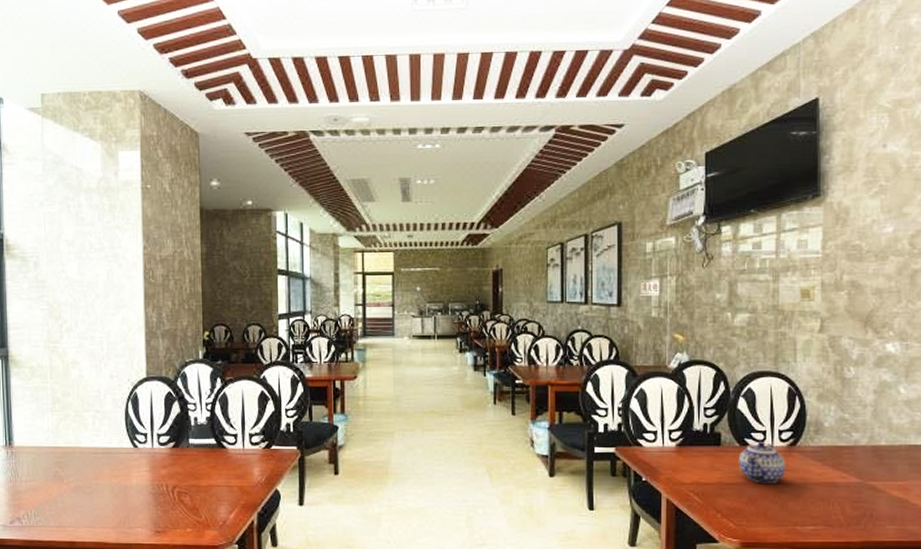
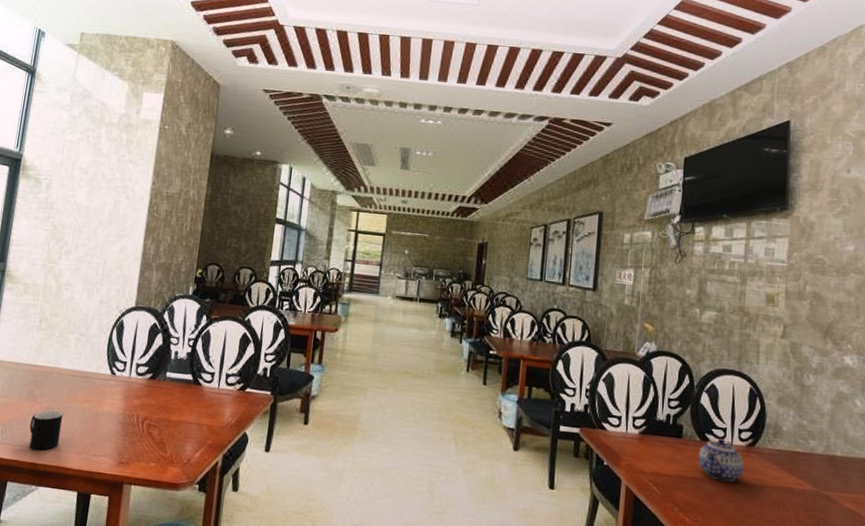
cup: none [61,489,94,528] -> present [29,410,63,450]

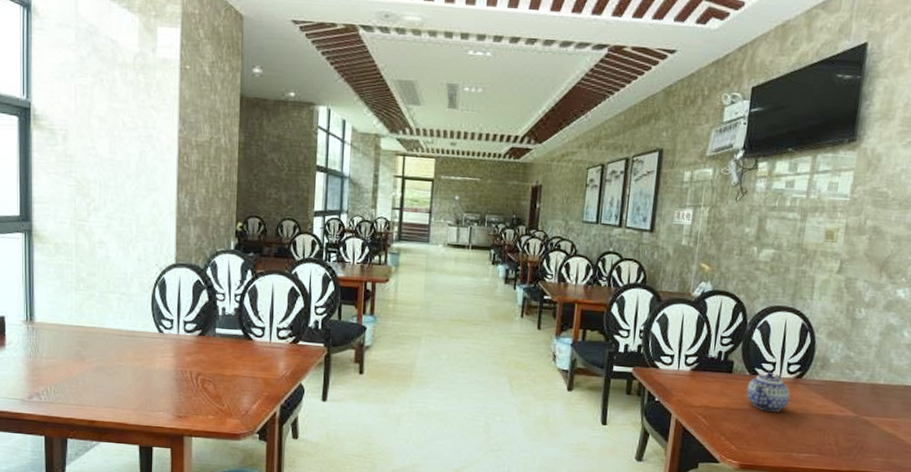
cup: present [29,410,63,450] -> none [82,369,115,408]

